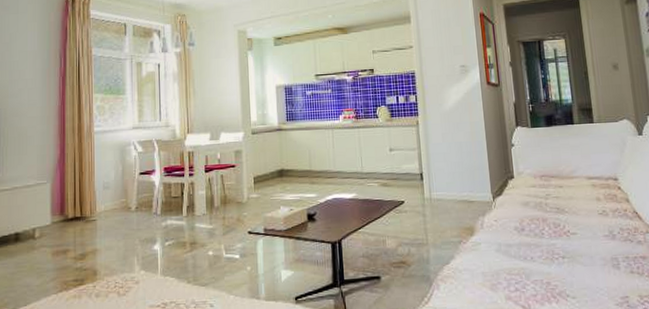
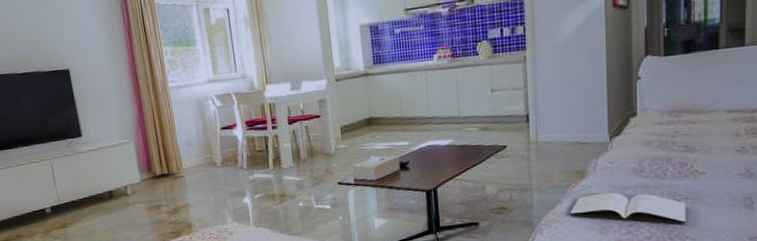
book: none [462,249,565,282] -> present [569,192,686,224]

